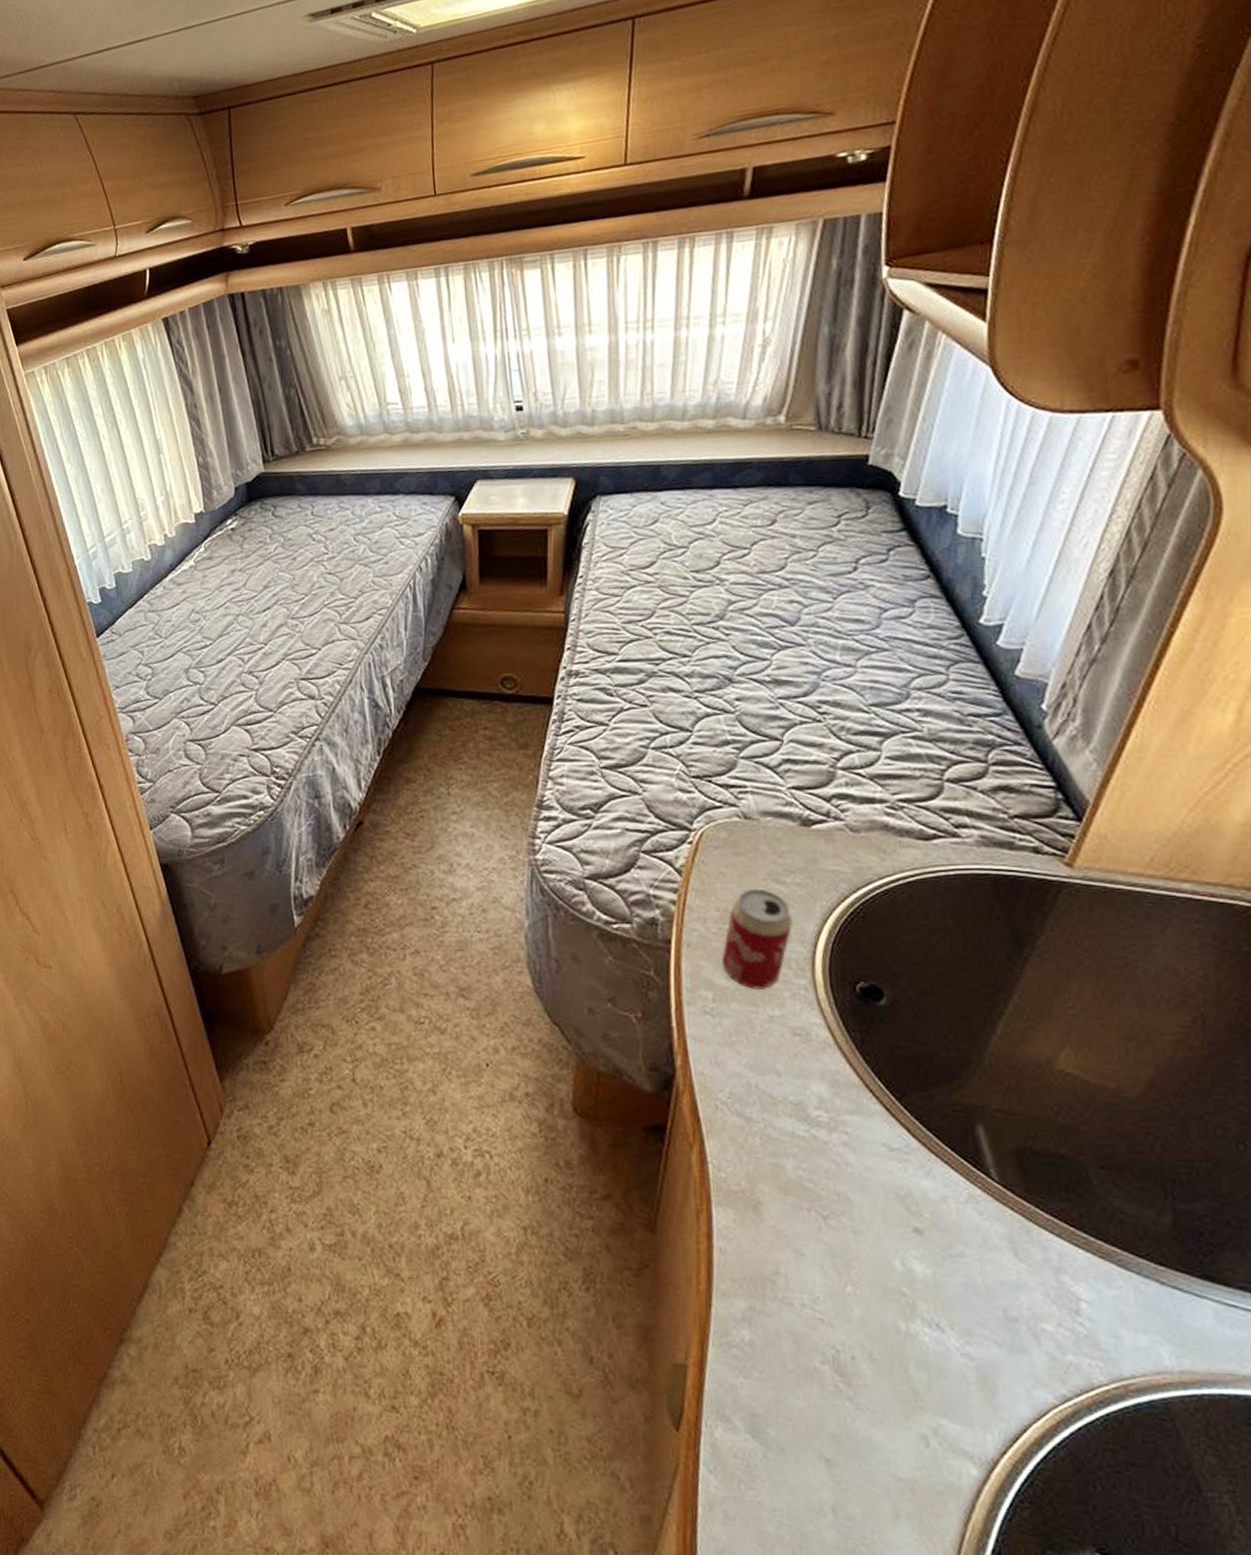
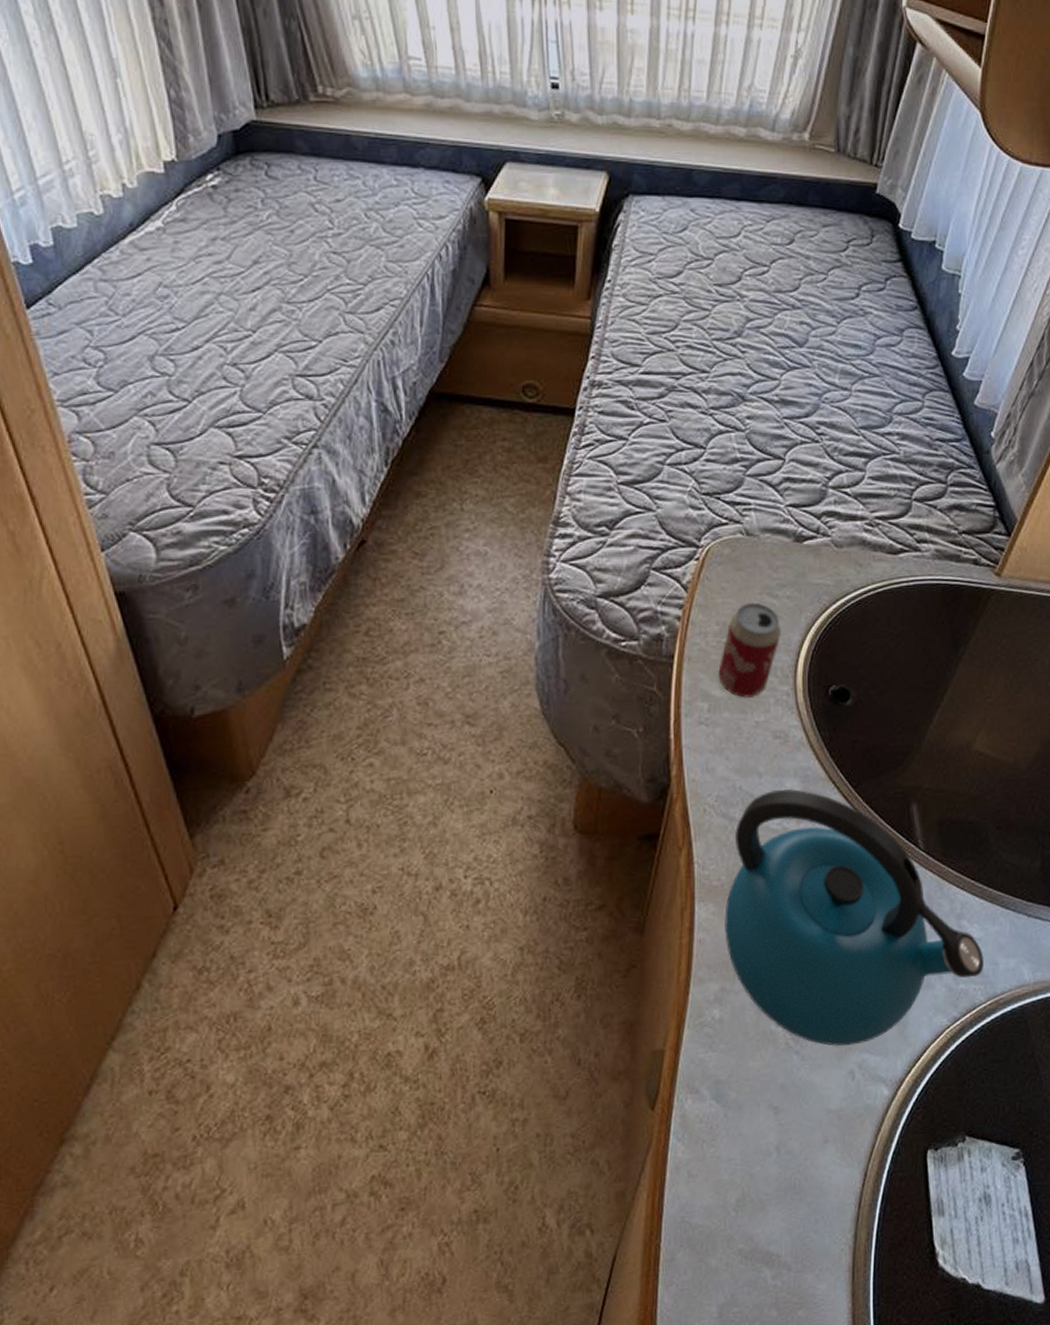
kettle: none [747,1092,1100,1405] -> present [724,788,984,1046]

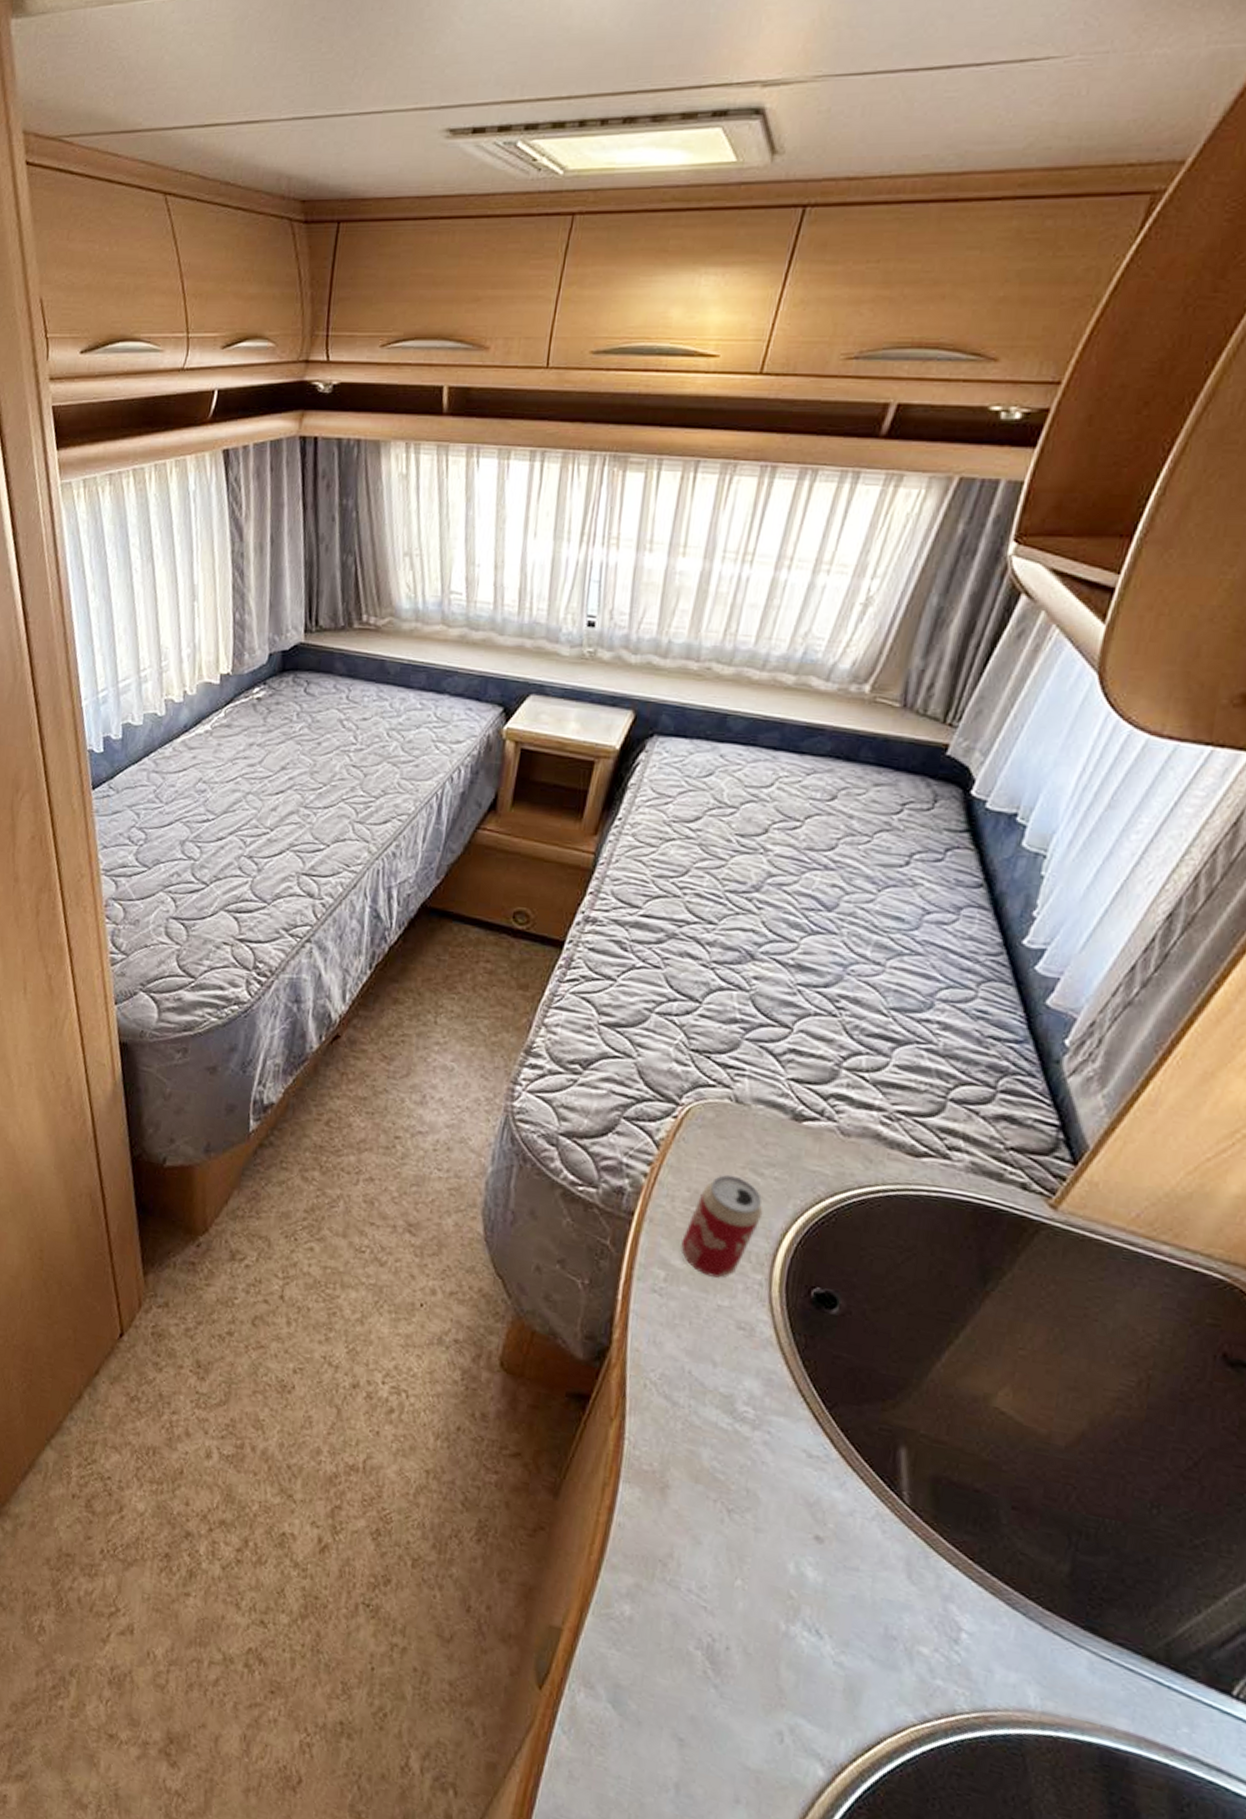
kettle: present [724,788,984,1046] -> none [648,1384,974,1706]

